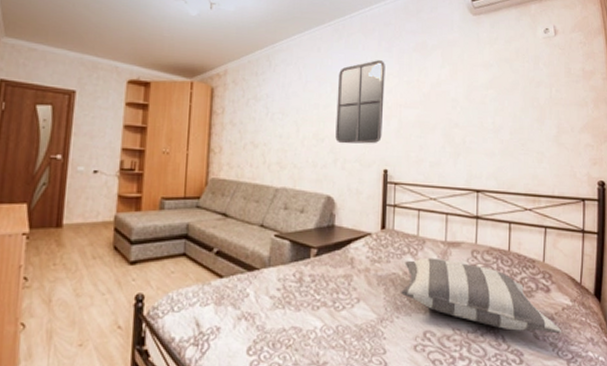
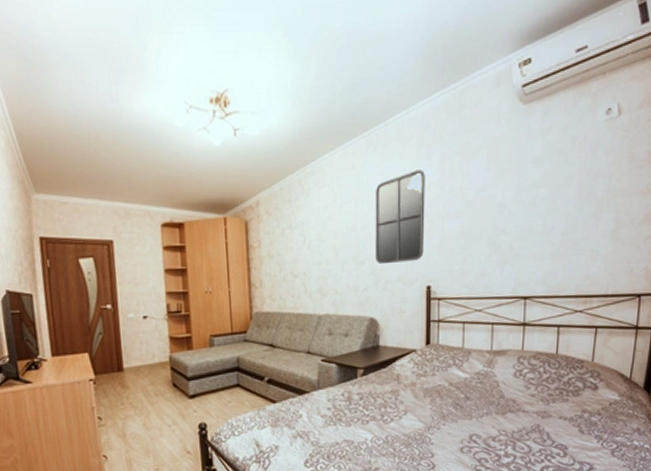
pillow: present [400,257,561,334] -> none [446,367,607,428]

